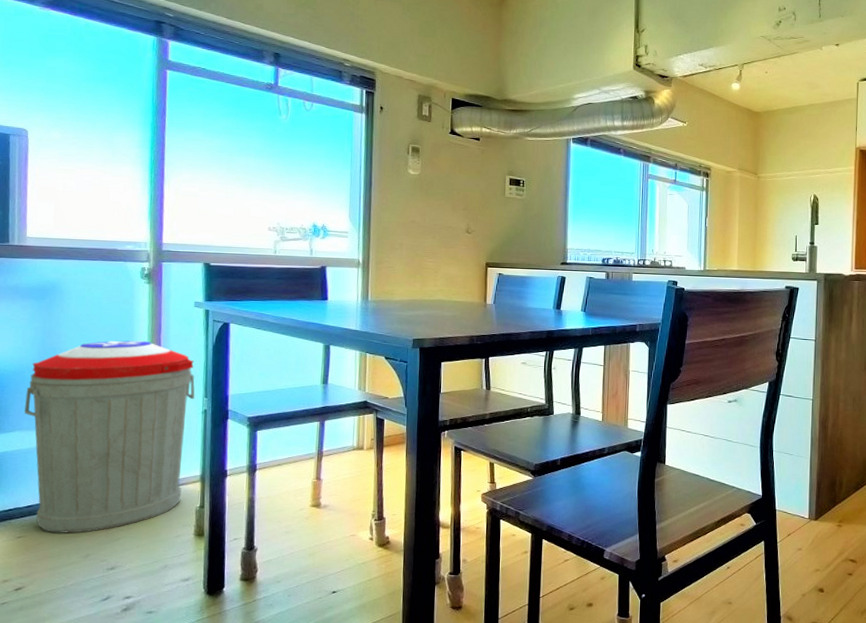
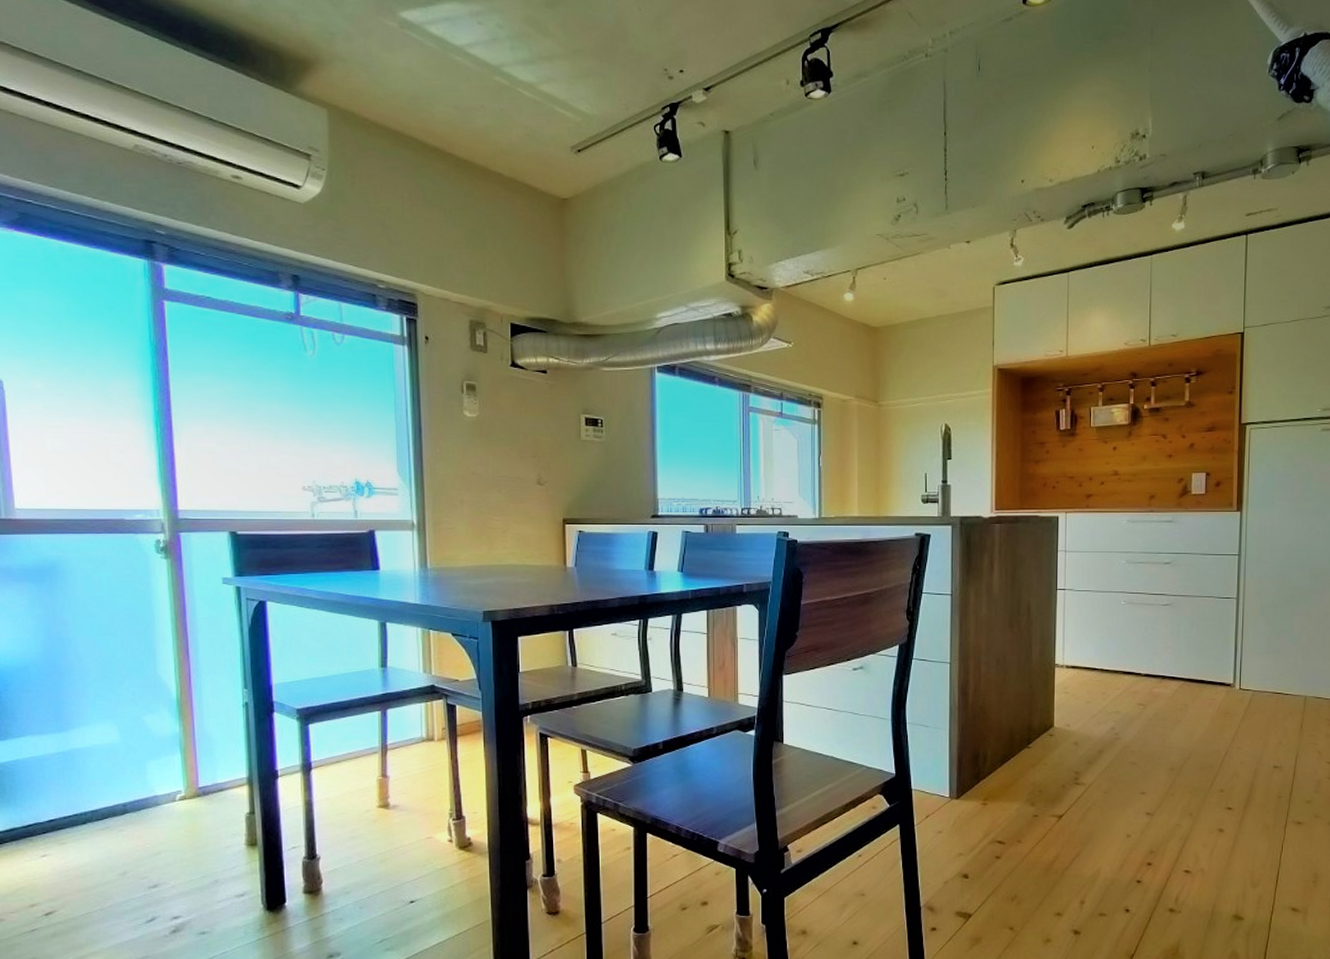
trash can: present [24,340,195,534] -> none [34,626,233,849]

